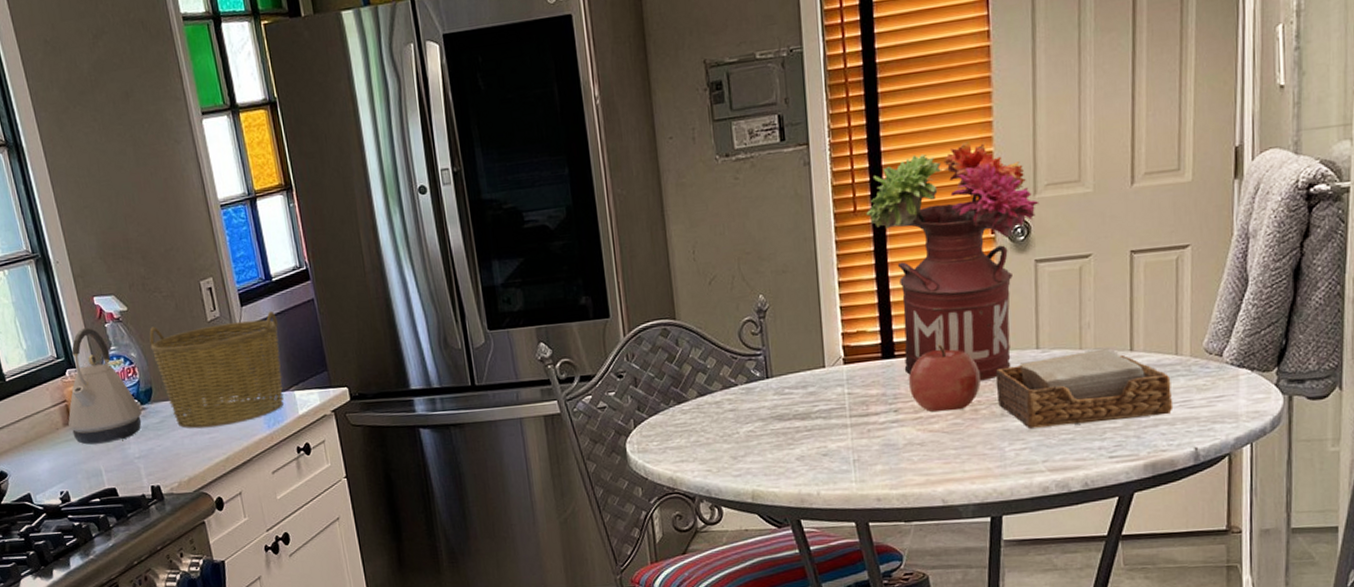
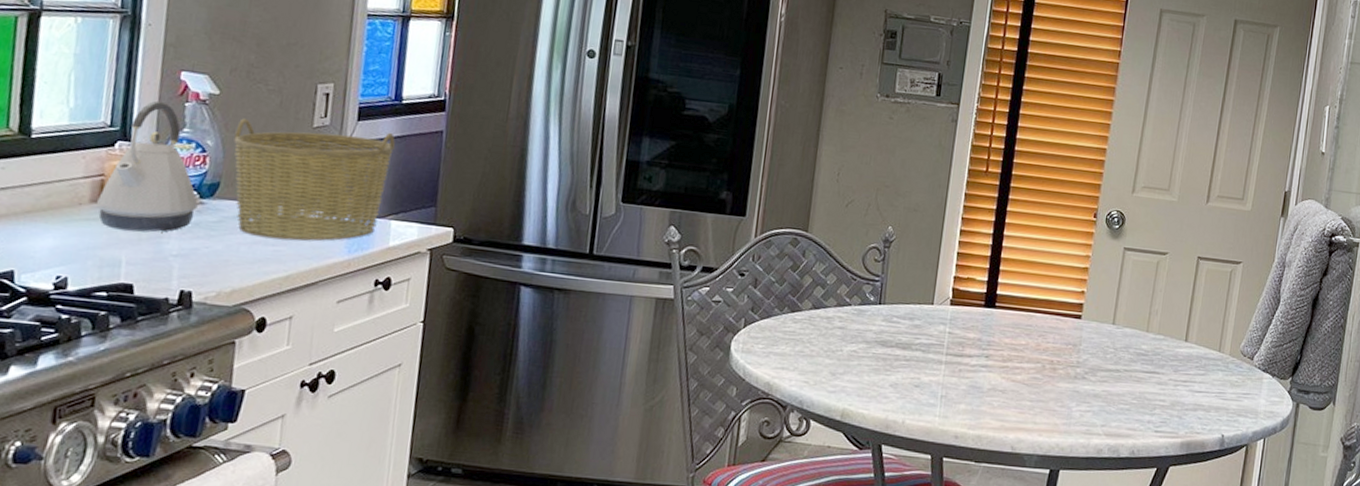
flower arrangement: present [866,142,1040,381] -> none [995,136,1136,344]
fruit: present [908,343,981,412] -> none [1002,302,1064,367]
napkin holder: present [995,347,1174,428] -> none [1074,334,1212,402]

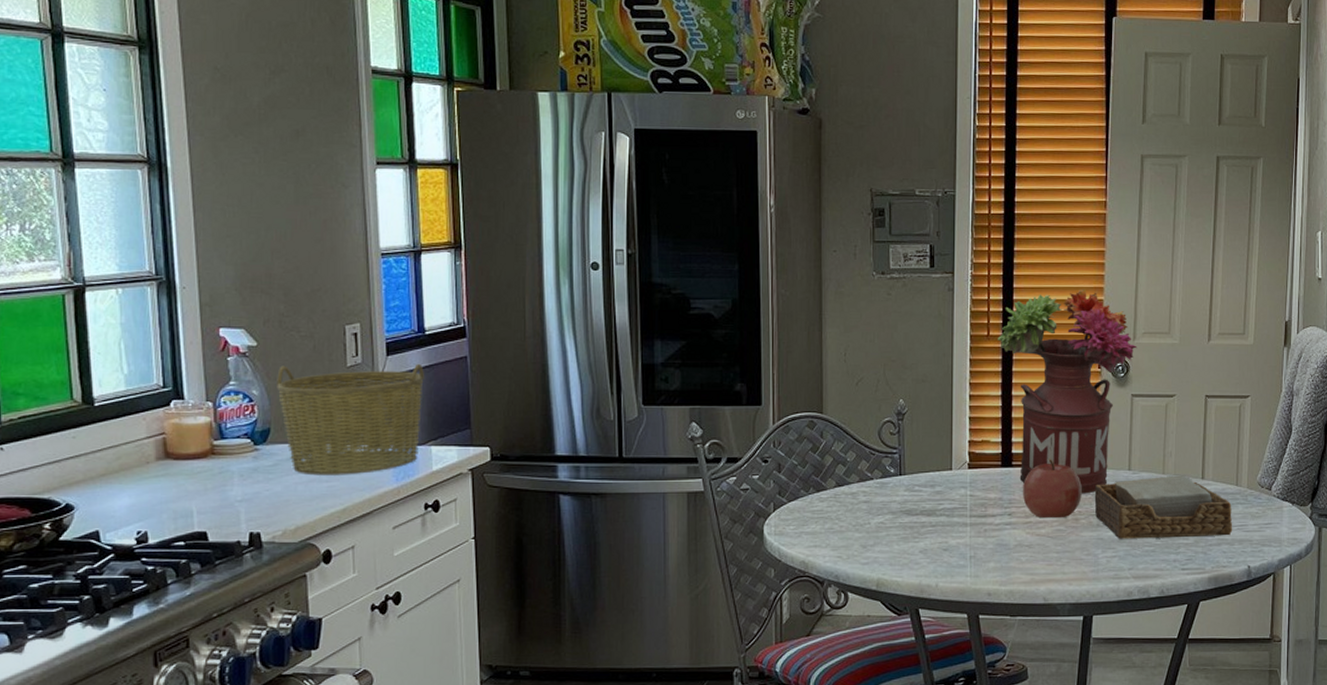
kettle: present [96,100,198,233] -> none [163,358,253,484]
flower arrangement: none [995,136,1136,344] -> present [997,289,1137,494]
fruit: none [1002,302,1064,367] -> present [1022,457,1082,519]
napkin holder: none [1074,334,1212,402] -> present [1094,474,1233,539]

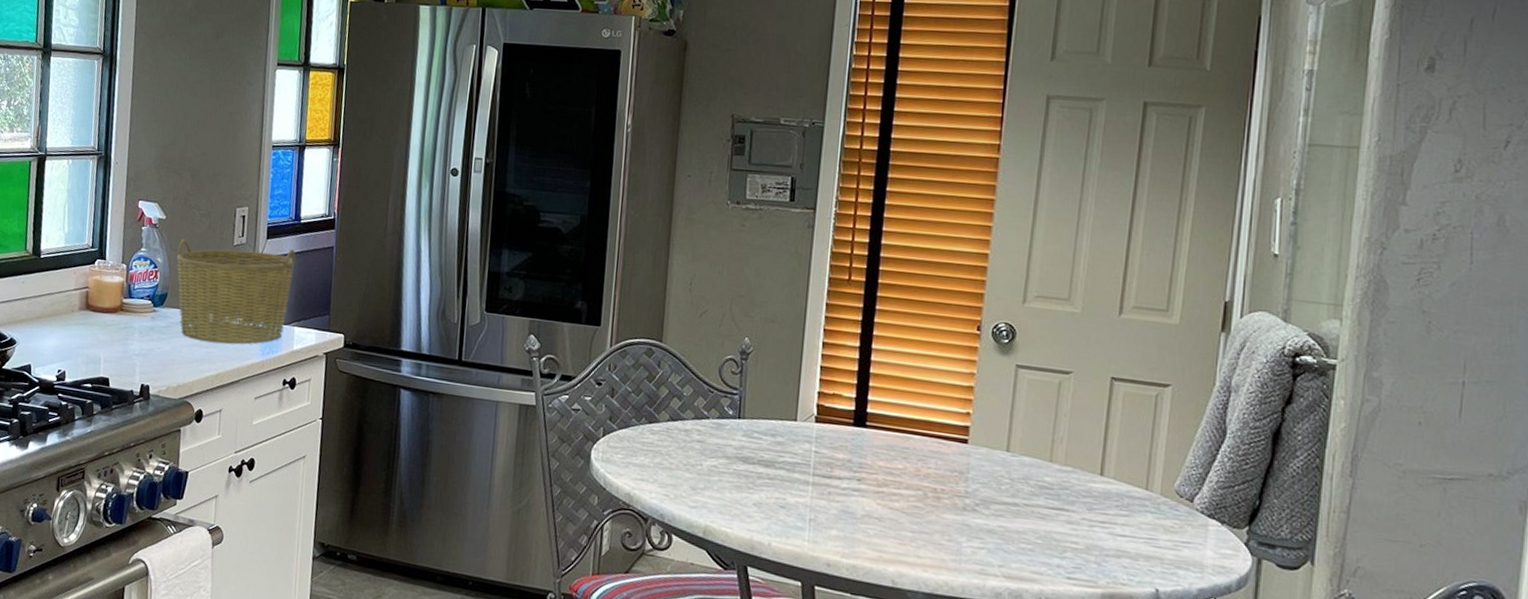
flower arrangement: present [997,289,1137,494] -> none [859,240,1028,471]
fruit: present [1022,457,1082,519] -> none [875,423,948,494]
napkin holder: present [1094,474,1233,539] -> none [961,462,1139,549]

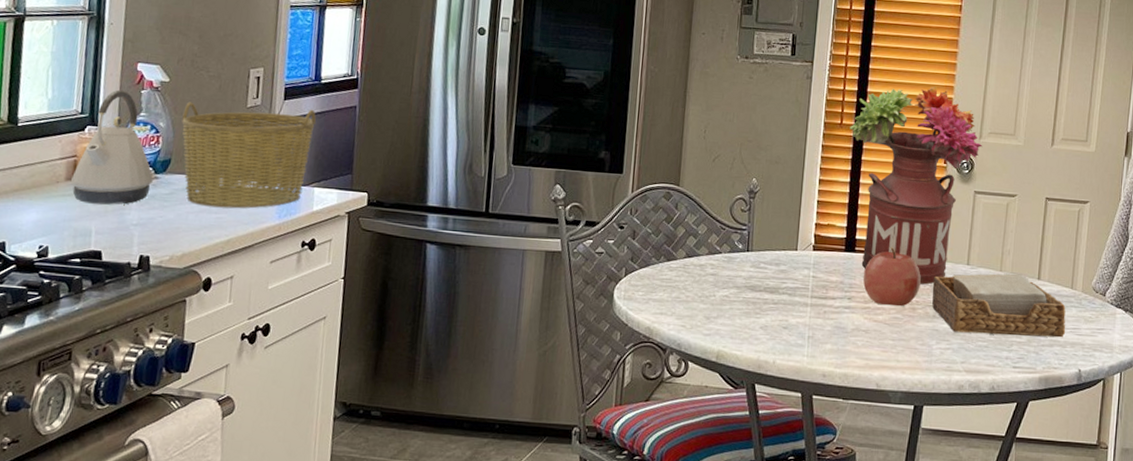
kettle: none [84,225,152,336] -> present [71,89,153,206]
flower arrangement: none [859,240,1028,471] -> present [849,87,983,285]
fruit: none [875,423,948,494] -> present [863,246,921,307]
napkin holder: none [961,462,1139,549] -> present [932,273,1066,338]

